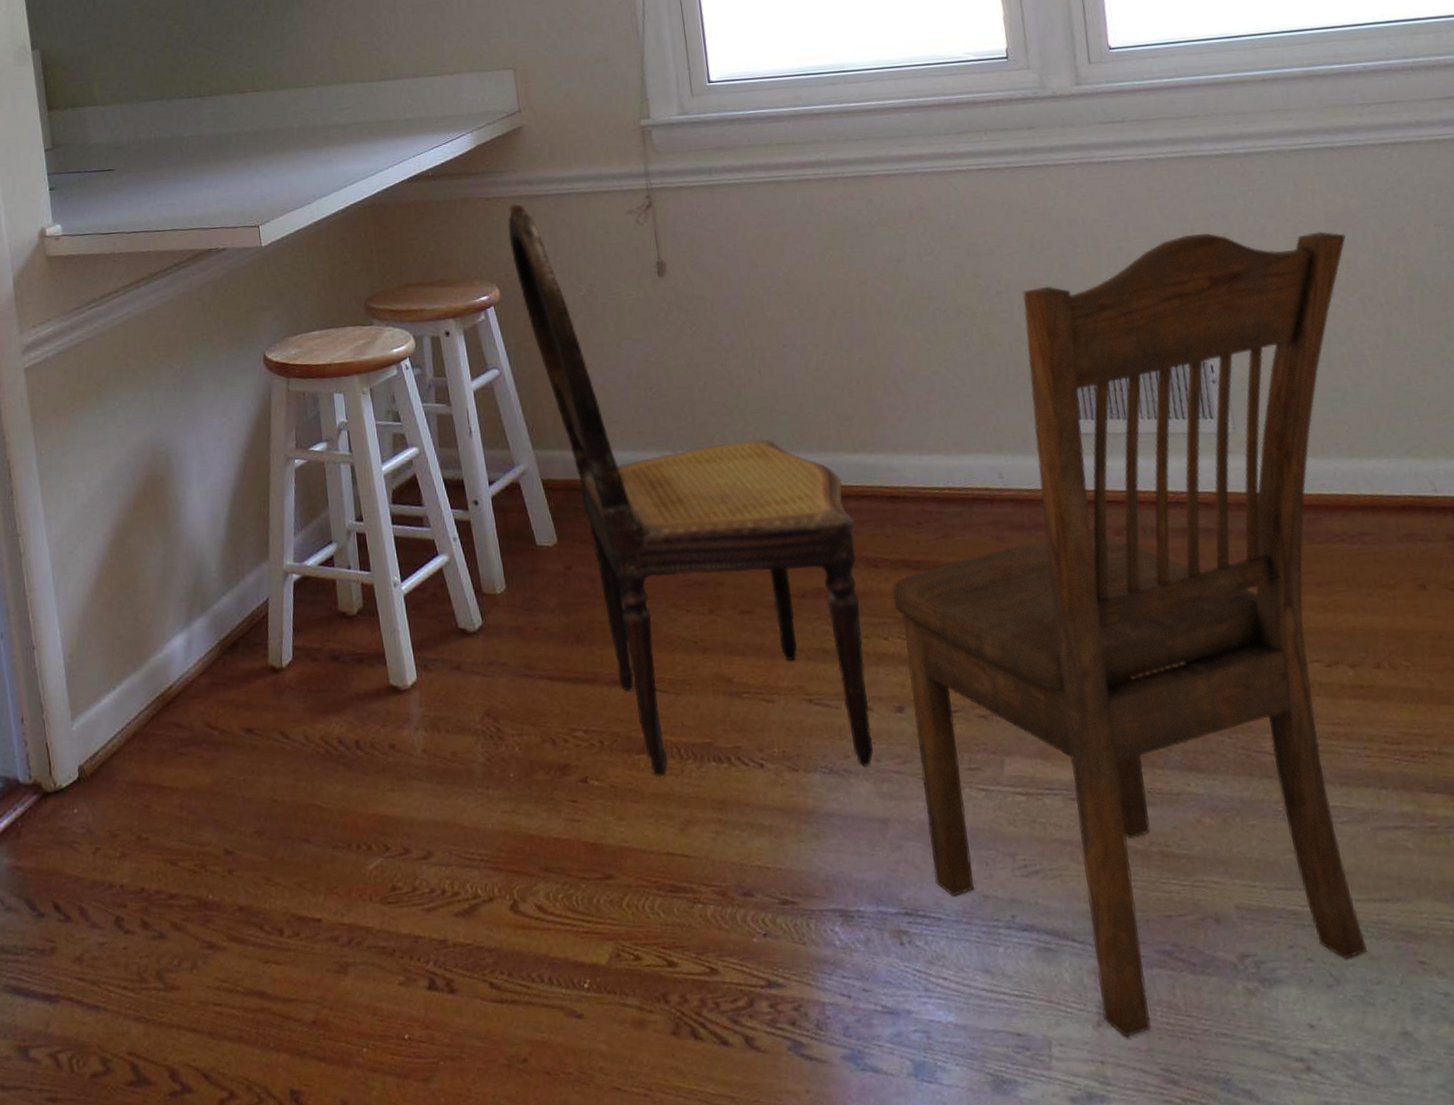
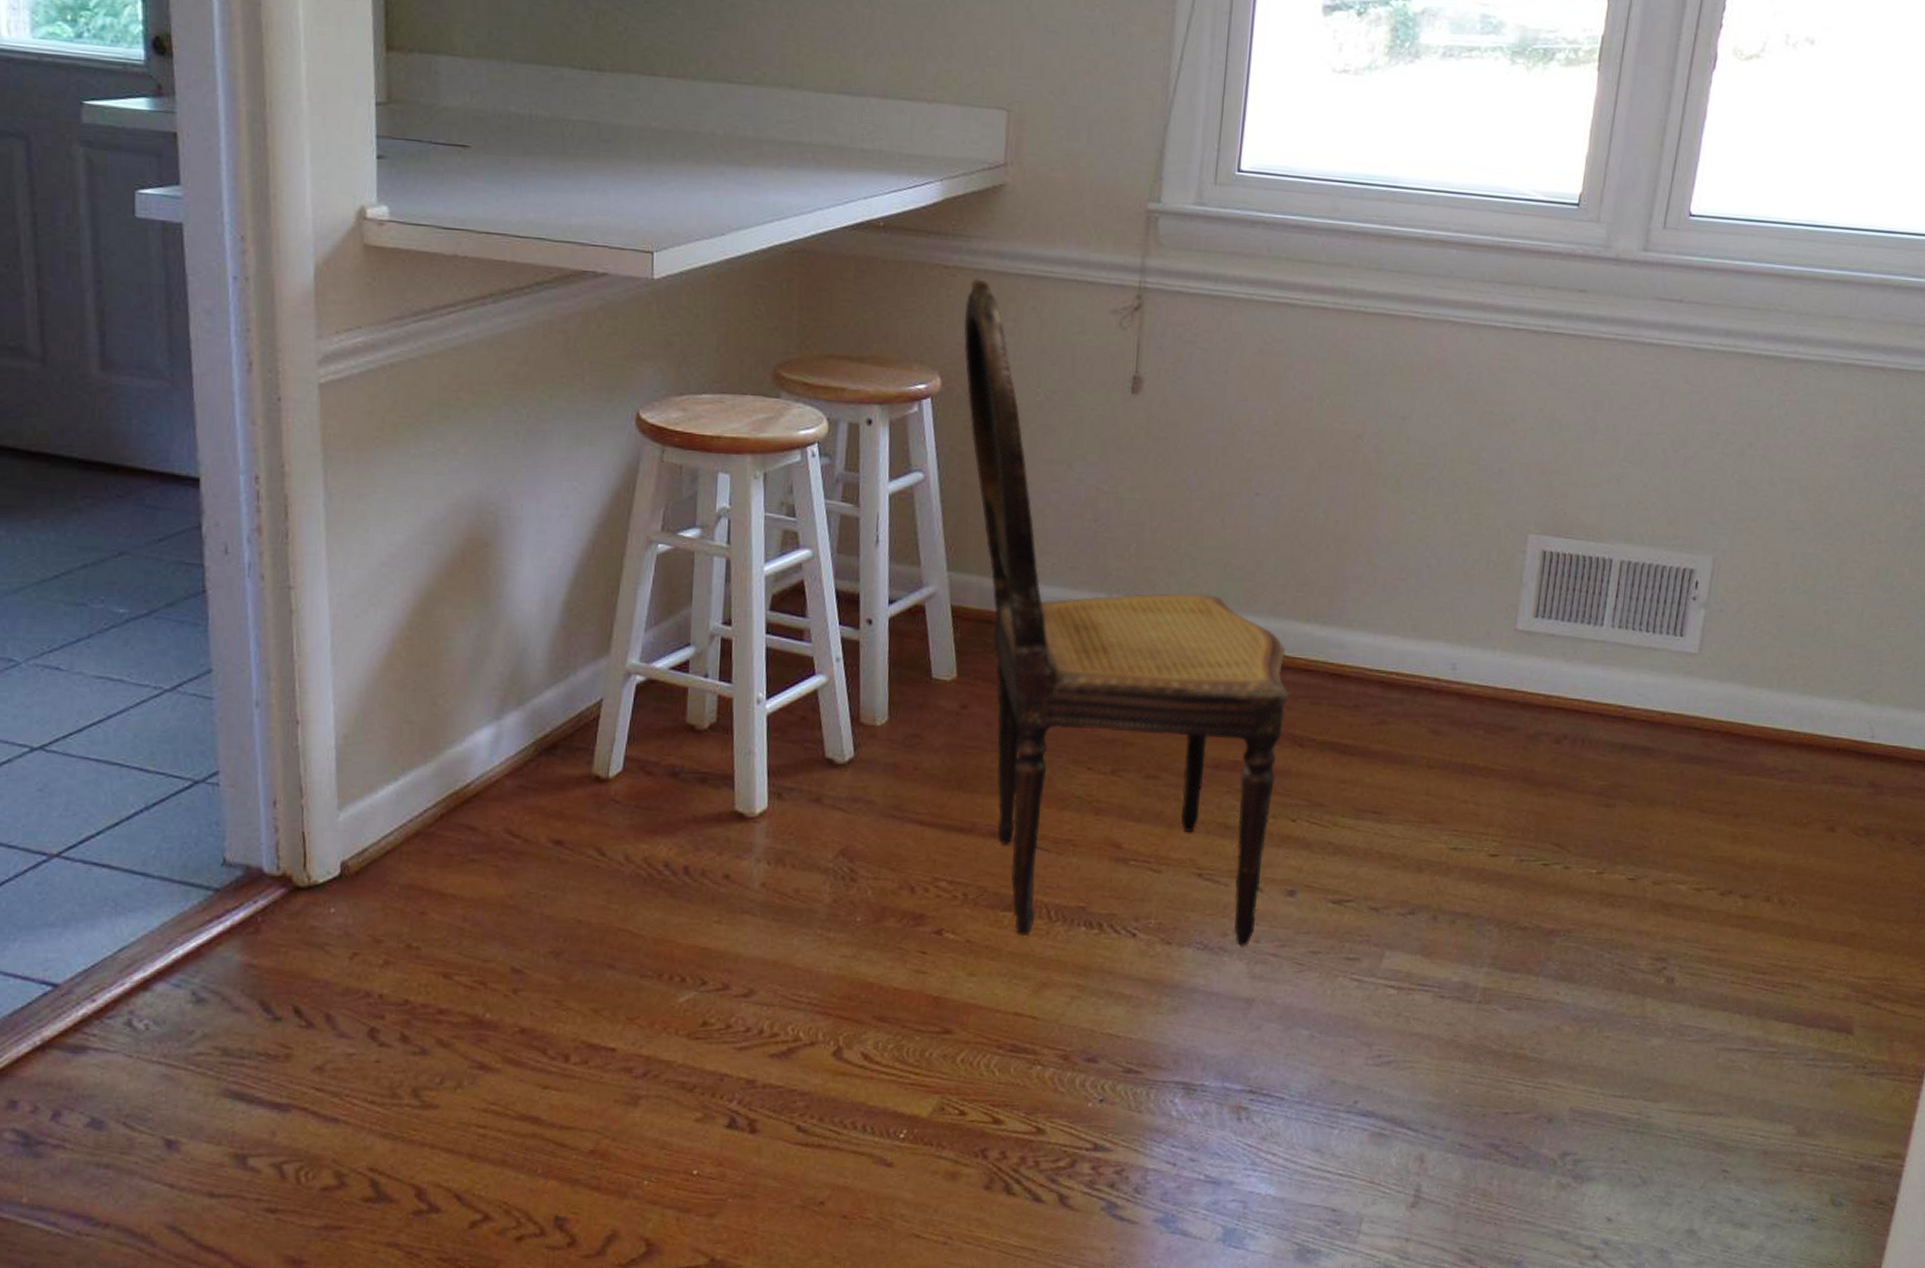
dining chair: present [892,231,1367,1038] -> none [1287,439,1868,1219]

